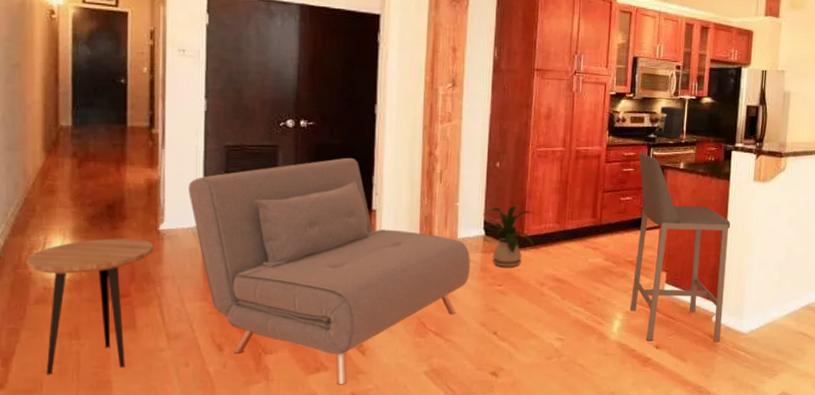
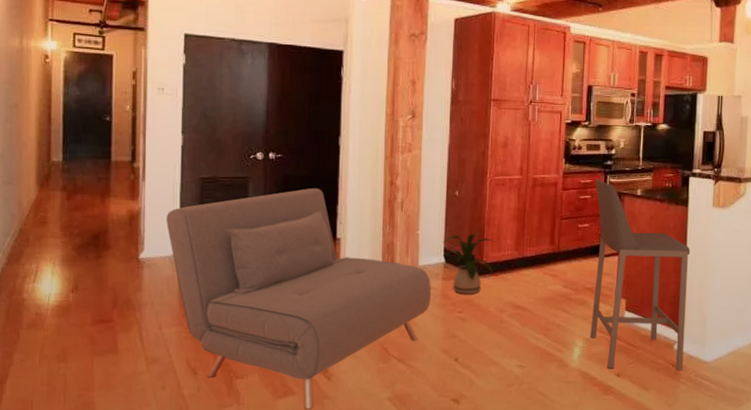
side table: present [26,238,154,375] -> none [20,266,135,396]
coffee maker: present [653,106,684,139] -> none [609,133,640,166]

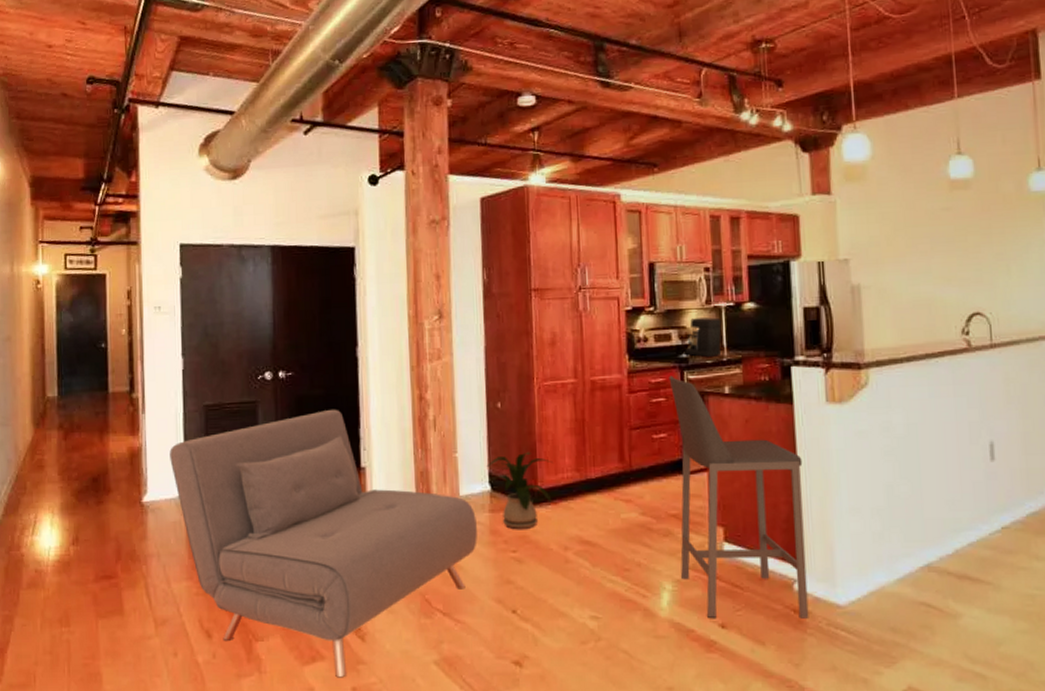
coffee maker: none [609,133,640,166] -> present [685,317,722,358]

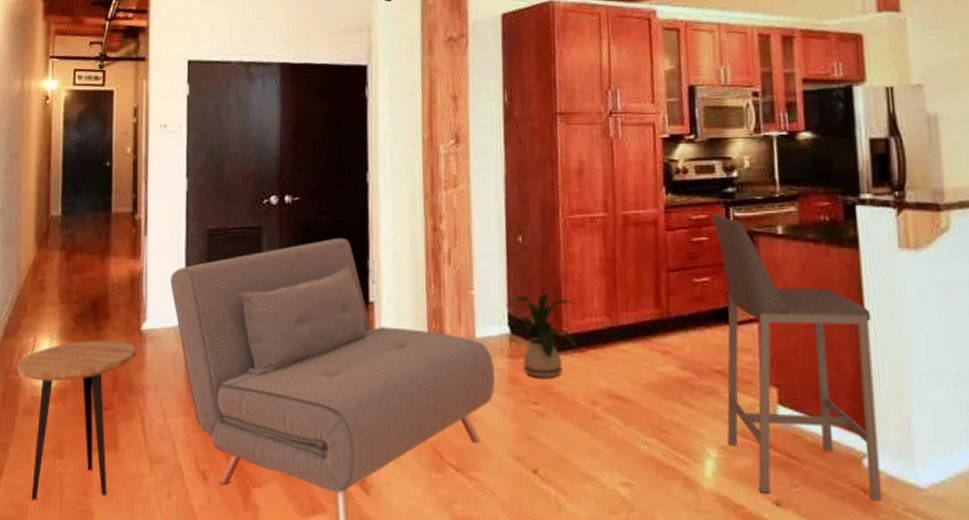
side table: none [18,513,139,667] -> present [16,340,137,500]
coffee maker: present [685,317,722,358] -> none [730,148,773,193]

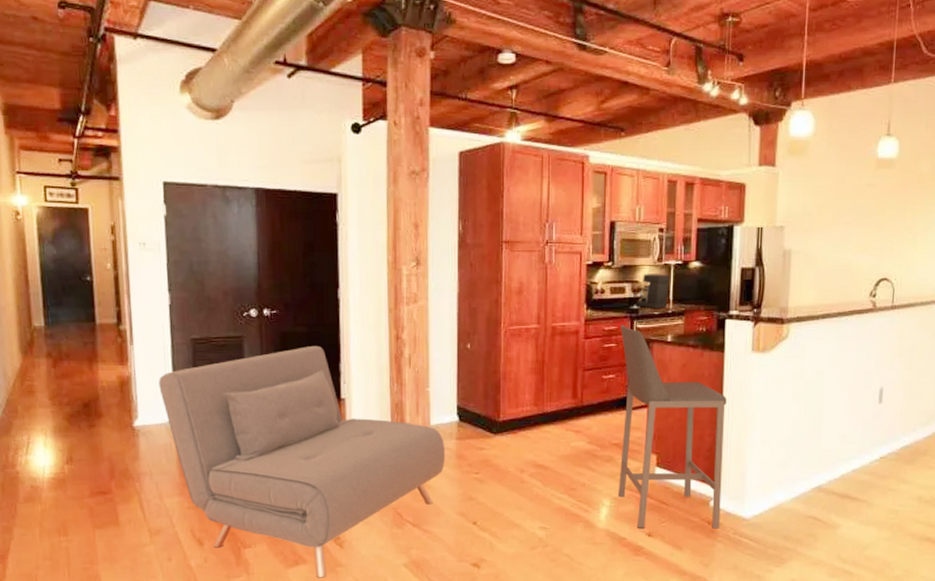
side table: present [16,340,137,500] -> none [12,436,131,571]
house plant: present [506,292,580,380] -> none [455,388,514,455]
coffee maker: none [730,148,773,193] -> present [636,274,670,310]

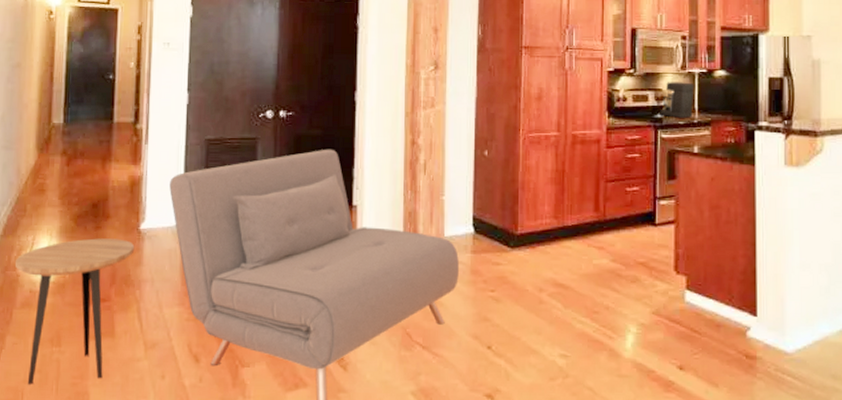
side table: none [12,436,131,571] -> present [14,238,135,385]
bar stool: present [618,324,727,529] -> none [644,133,761,364]

